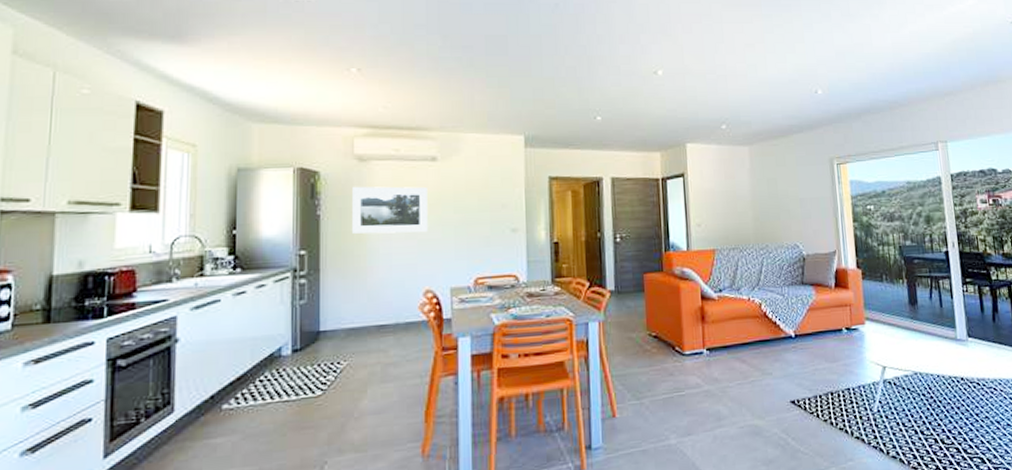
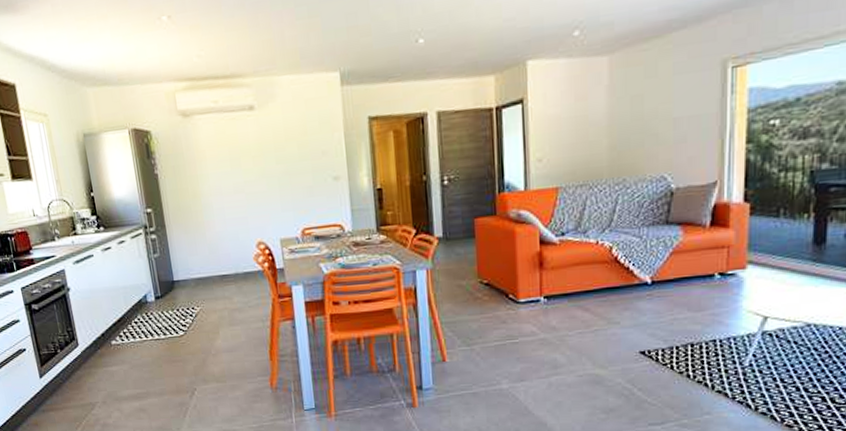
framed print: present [352,186,428,234] -> none [181,139,254,190]

